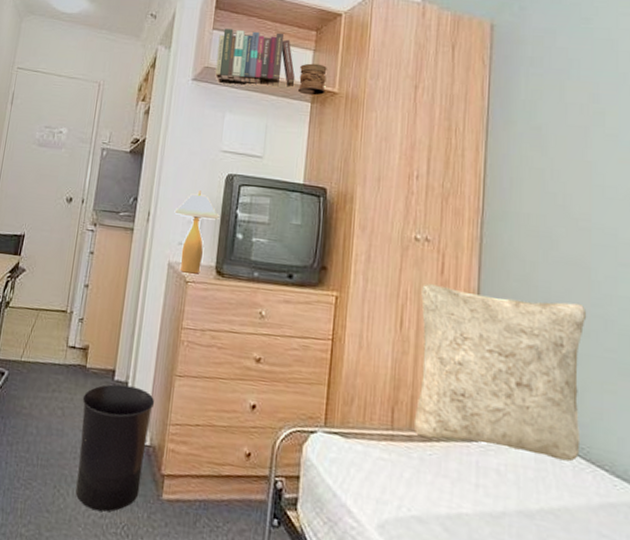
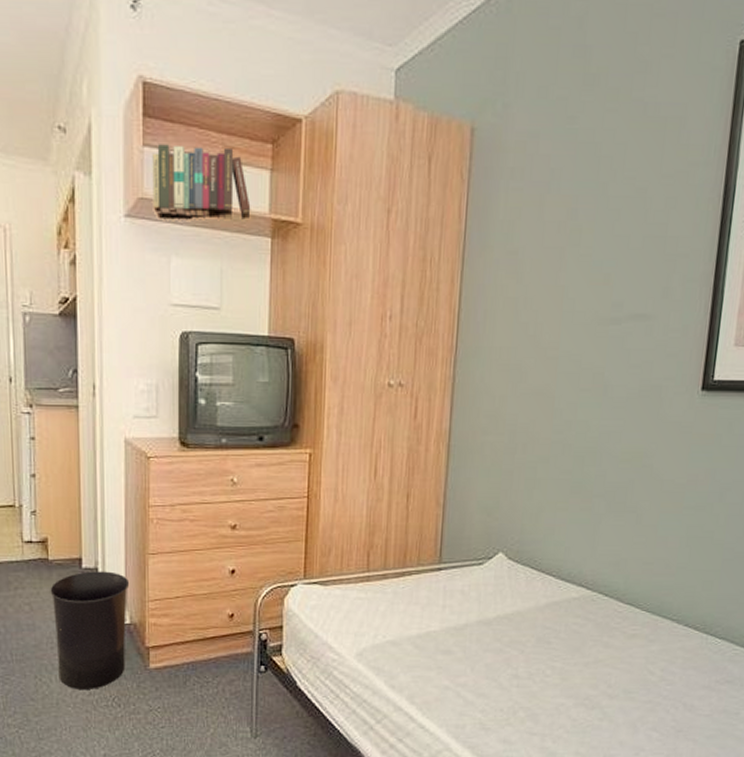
table lamp: present [174,190,220,274] -> none [124,354,177,448]
decorative box: present [298,63,327,96] -> none [255,187,288,228]
pillow: present [413,284,587,462] -> none [388,430,548,574]

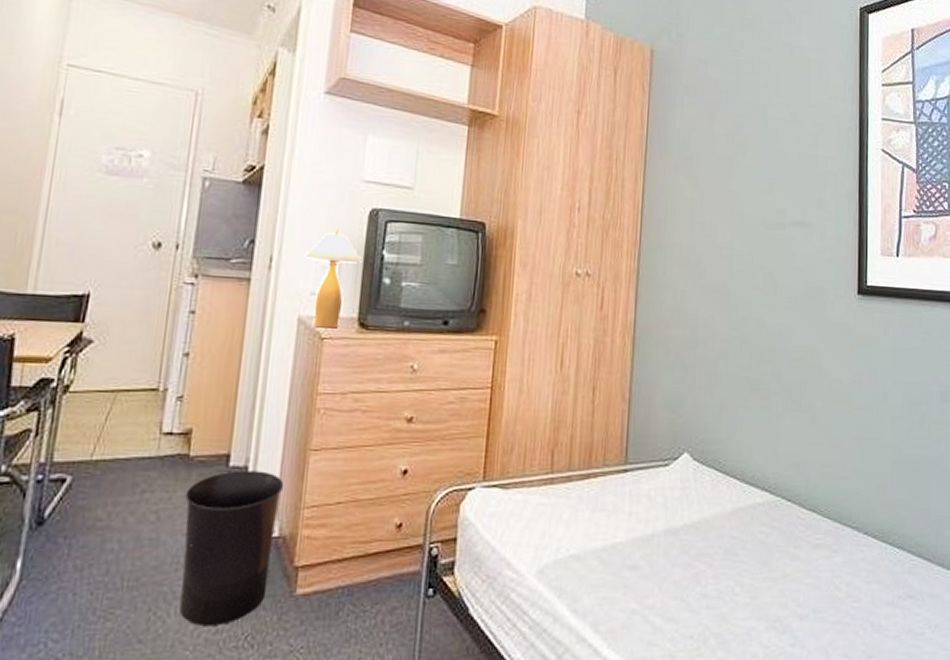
table lamp: none [124,354,177,448] -> present [304,229,362,329]
books: present [152,144,251,220] -> none [354,32,451,108]

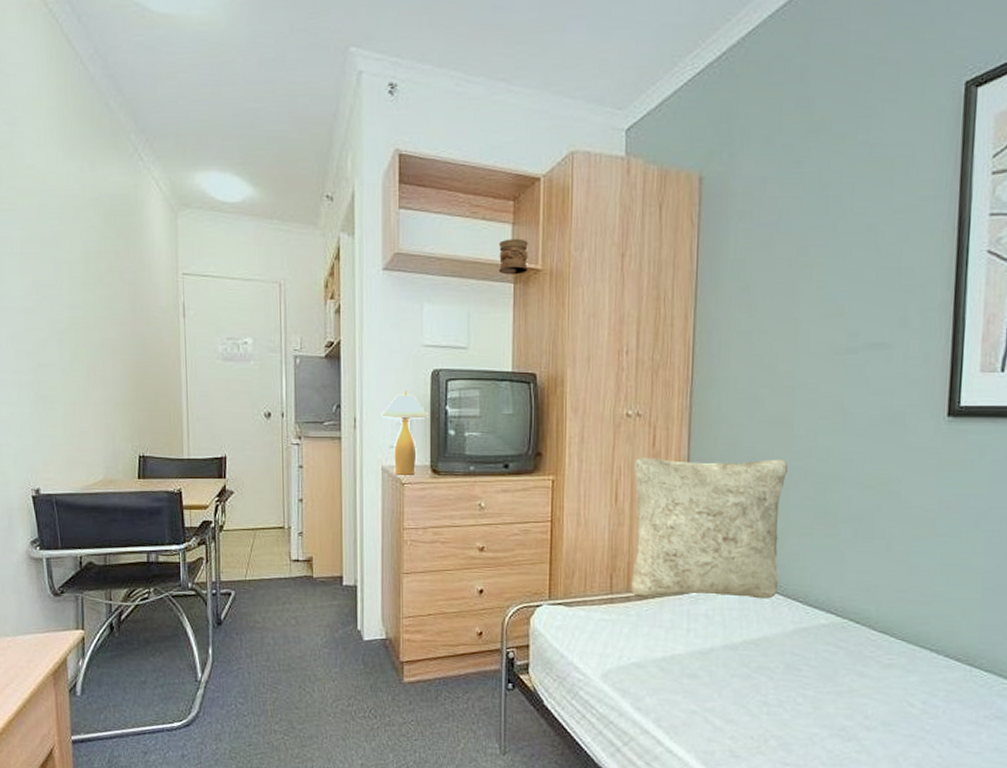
waste bin: present [179,470,284,625] -> none [314,588,386,700]
decorative box: none [454,80,486,118] -> present [499,238,528,275]
pillow: none [572,320,727,476] -> present [630,457,789,599]

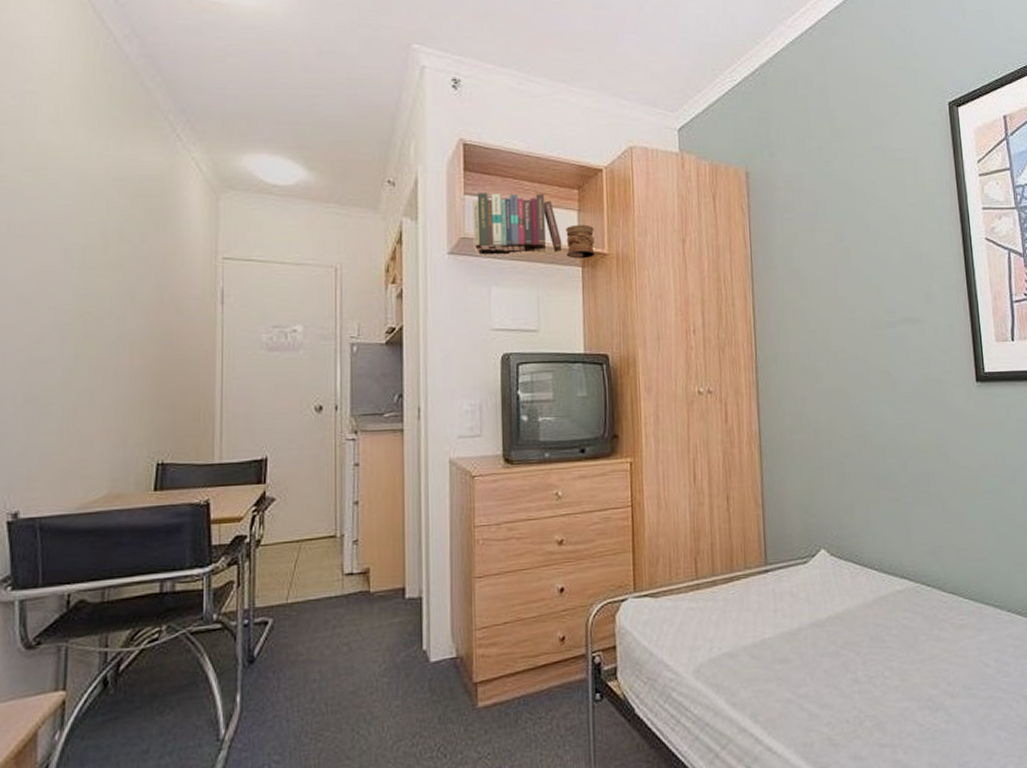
table lamp: present [381,390,429,475] -> none [448,376,500,467]
books: none [407,206,495,271] -> present [473,193,563,255]
pillow: present [630,457,789,599] -> none [710,428,855,580]

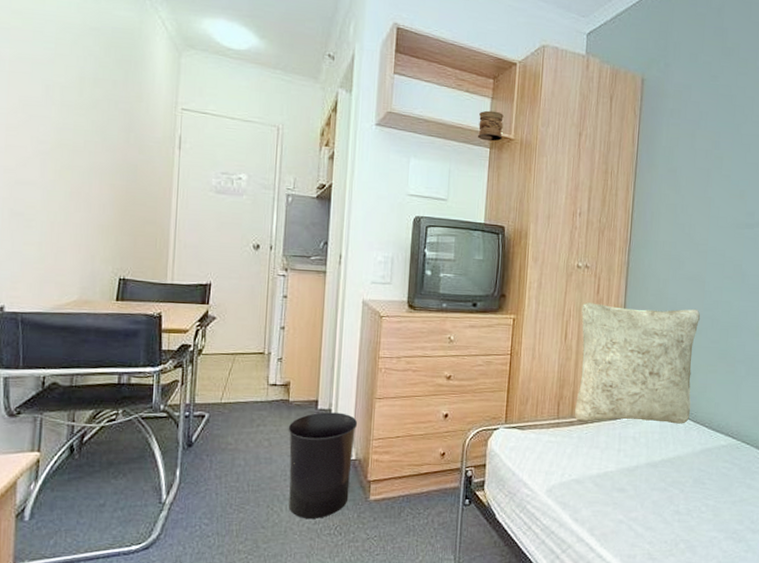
waste bin: none [371,600,456,740] -> present [288,412,358,518]
books: present [473,193,563,255] -> none [398,73,475,134]
pillow: none [710,428,855,580] -> present [574,302,701,424]

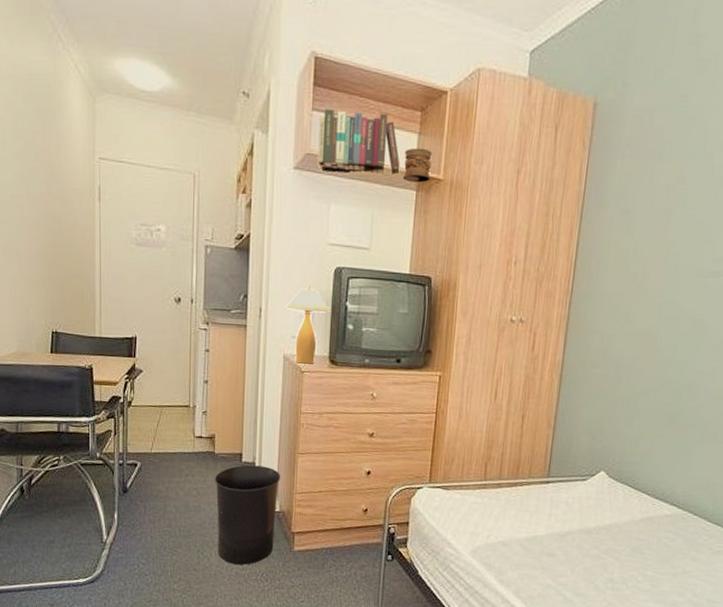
table lamp: none [365,232,409,309] -> present [285,285,330,364]
books: none [398,73,475,134] -> present [317,109,400,175]
pillow: present [574,302,701,424] -> none [502,360,650,491]

